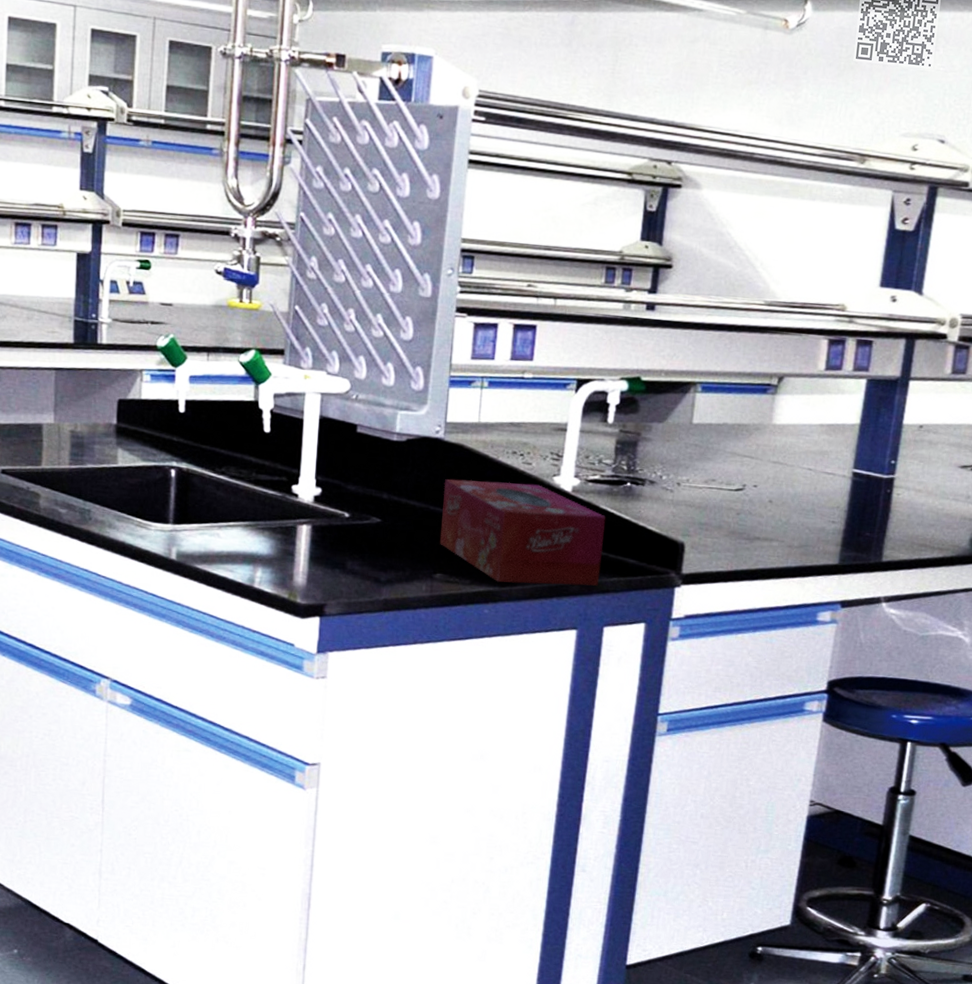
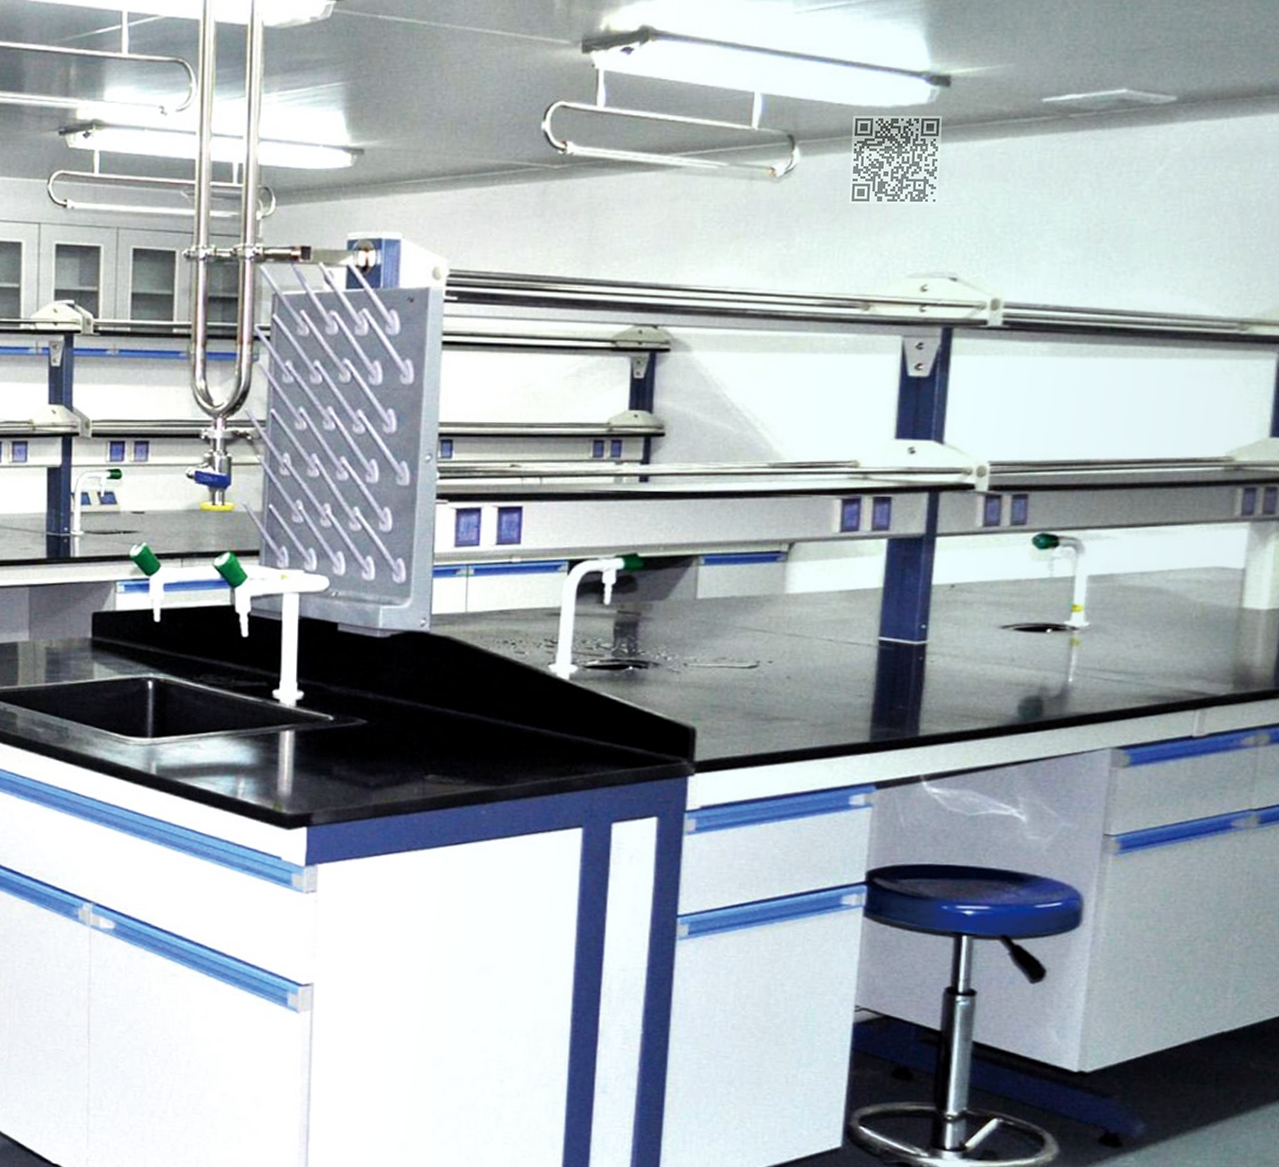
tissue box: present [439,479,606,586] -> none [429,673,608,781]

